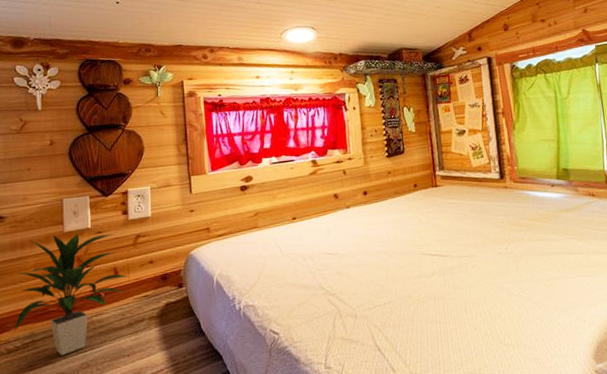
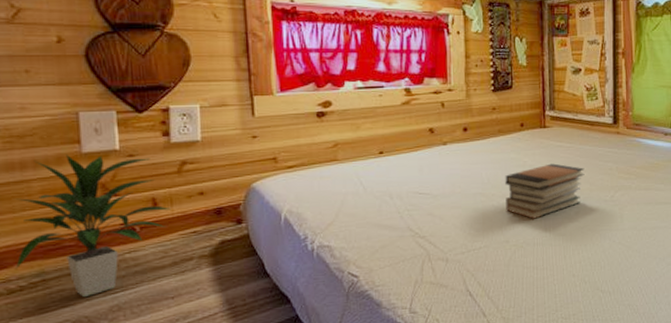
book stack: none [403,219,478,274] -> present [505,163,585,219]

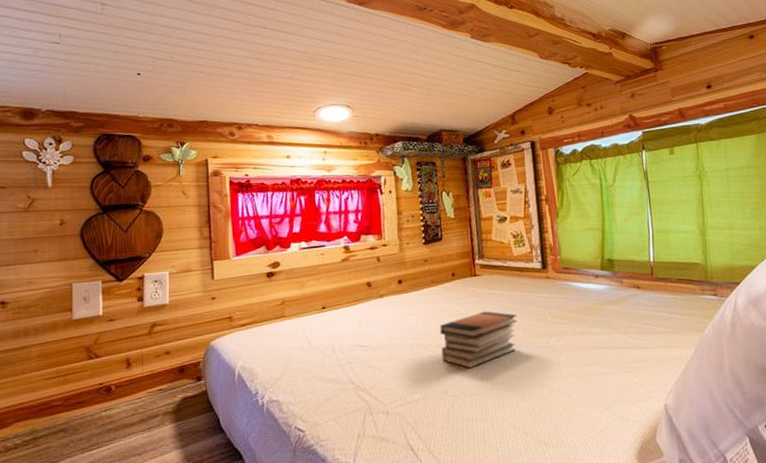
indoor plant: present [14,154,171,297] -> none [12,321,141,454]

